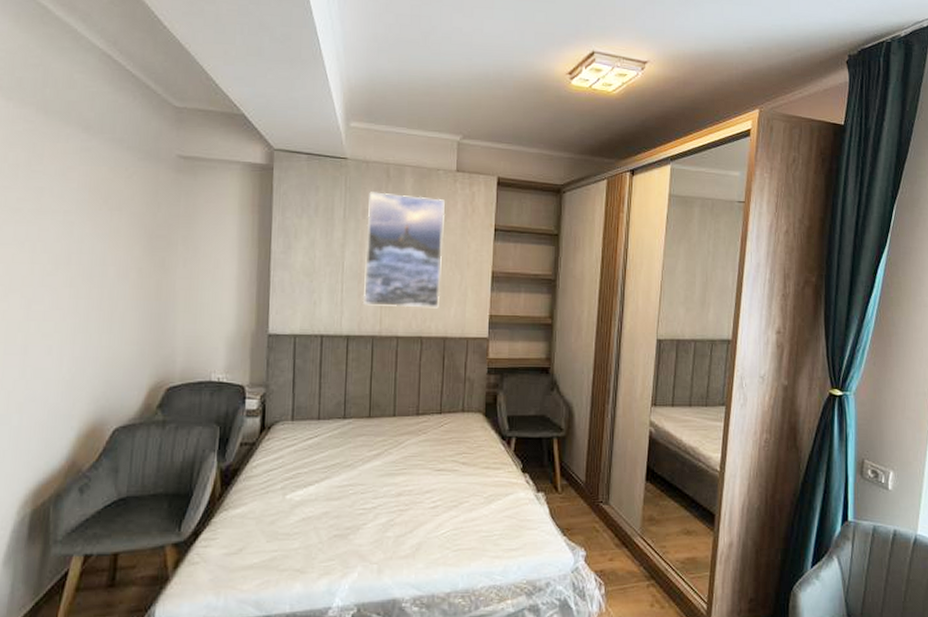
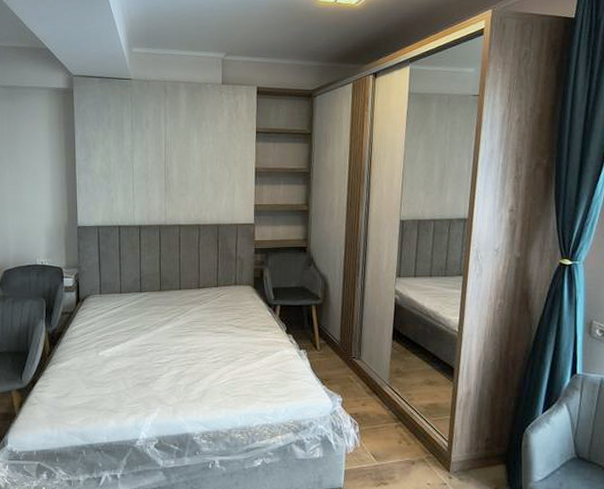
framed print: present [362,192,446,308] -> none [150,105,214,201]

